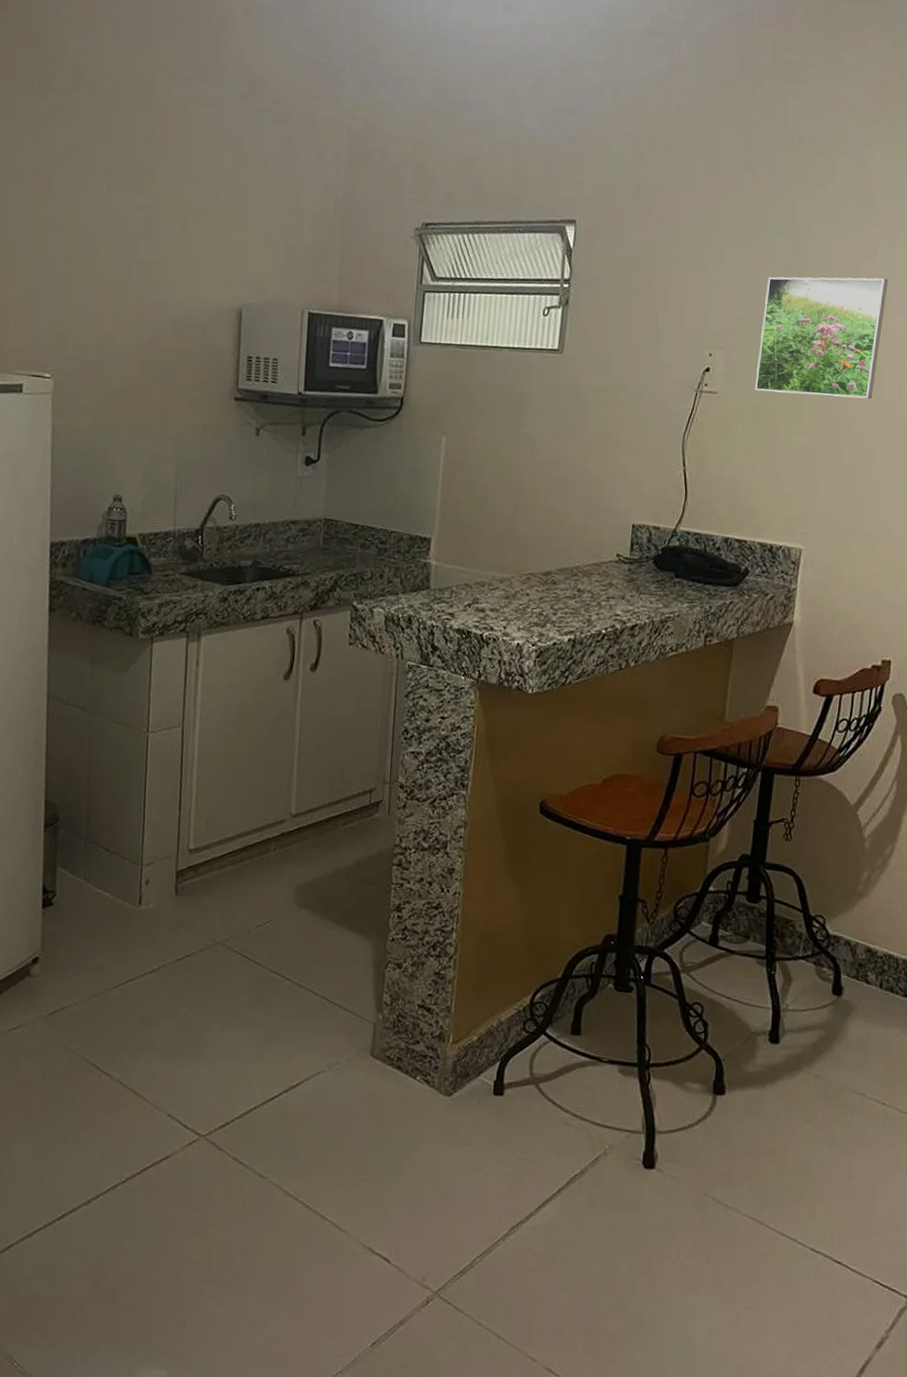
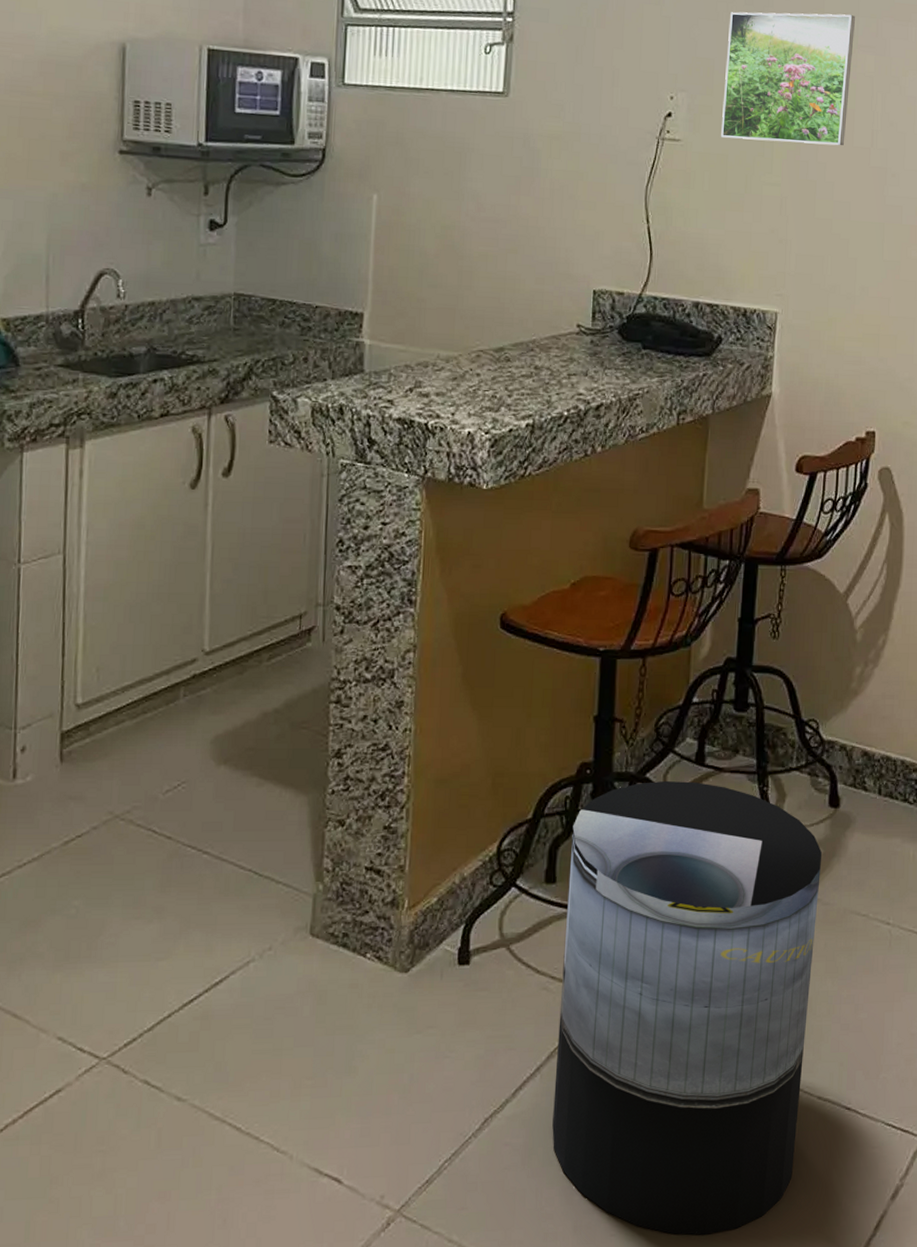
trash can: none [569,956,824,1353] -> present [552,780,822,1235]

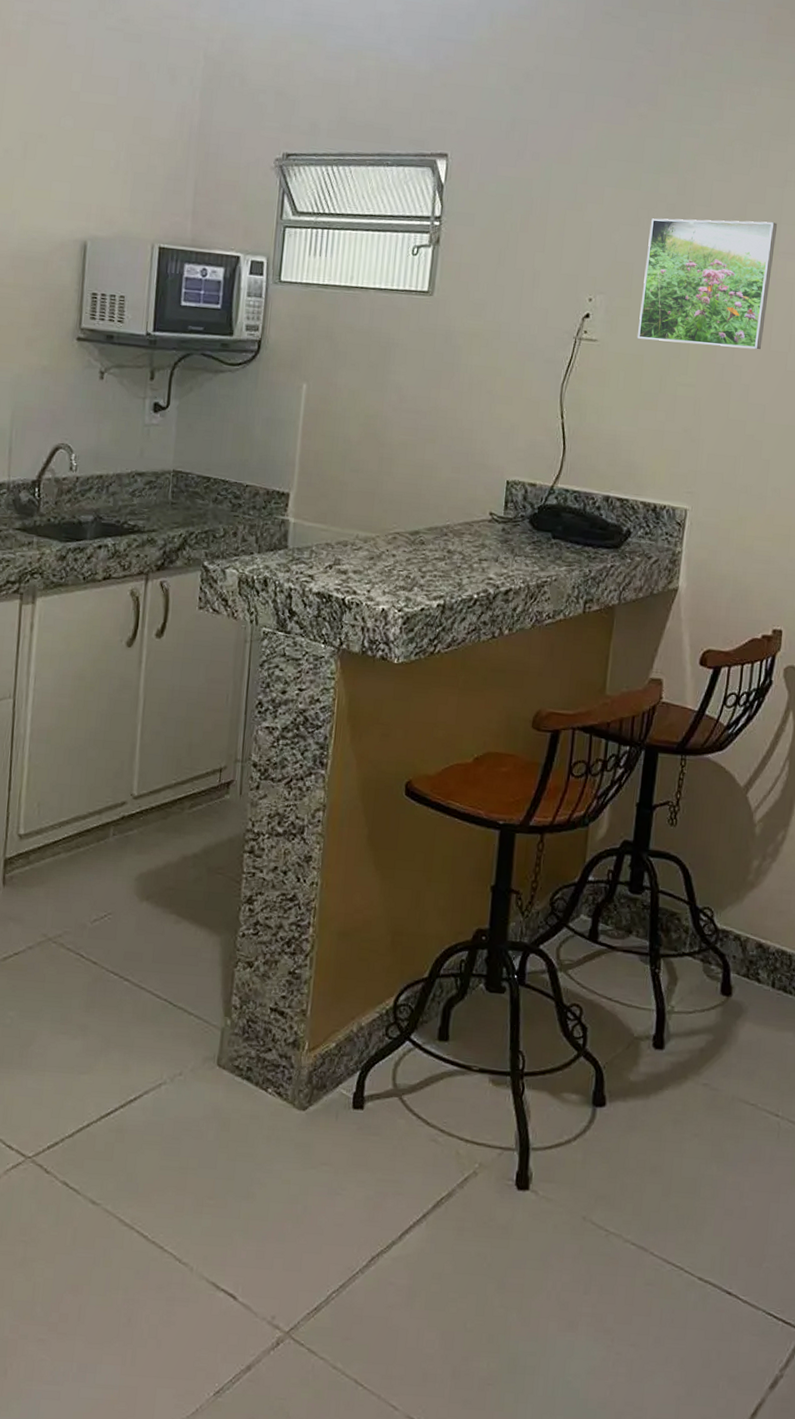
trash can: present [552,780,822,1235] -> none [435,953,712,1397]

